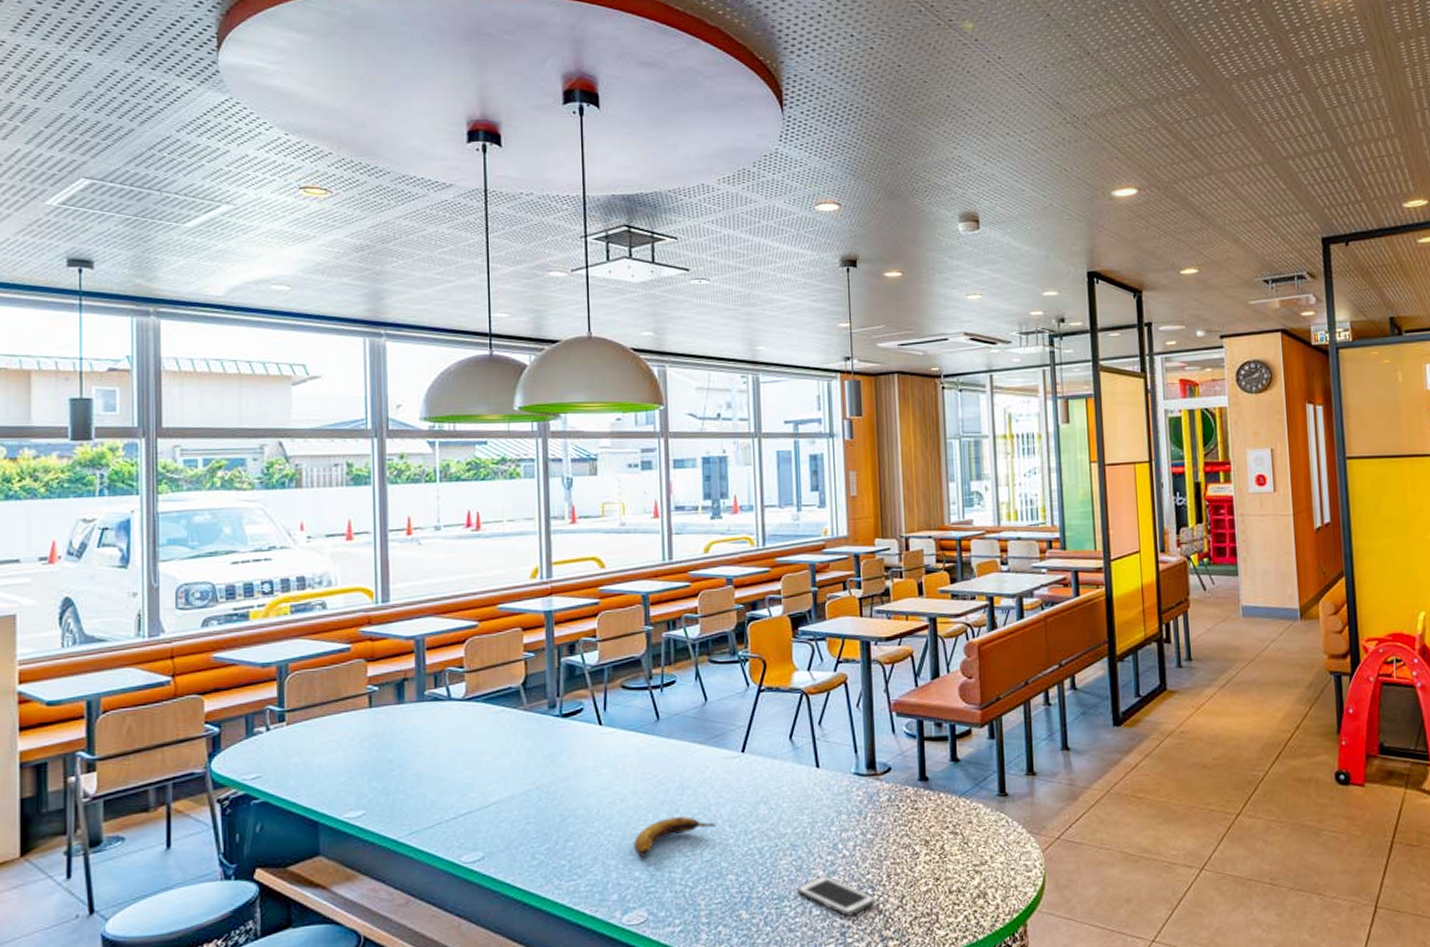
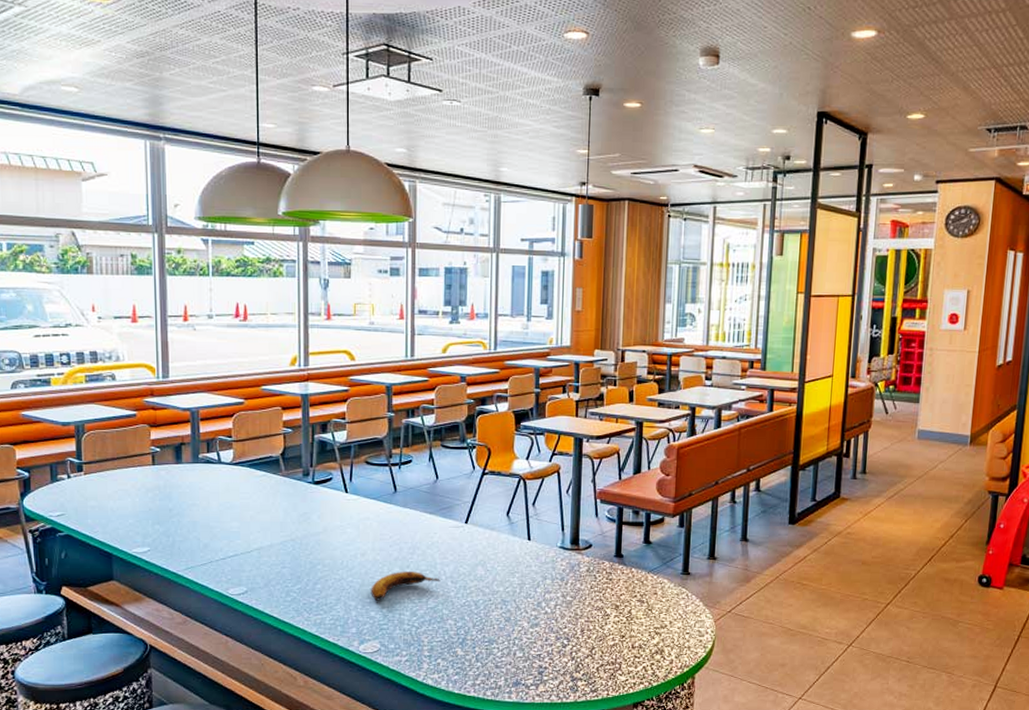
cell phone: present [797,875,875,916] -> none [505,626,569,659]

